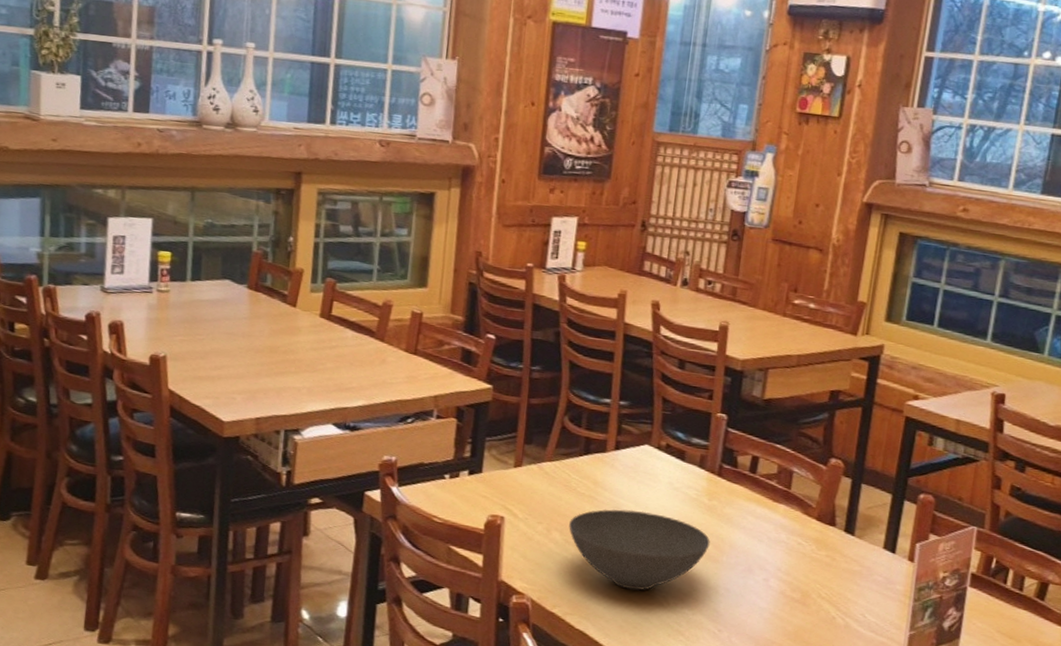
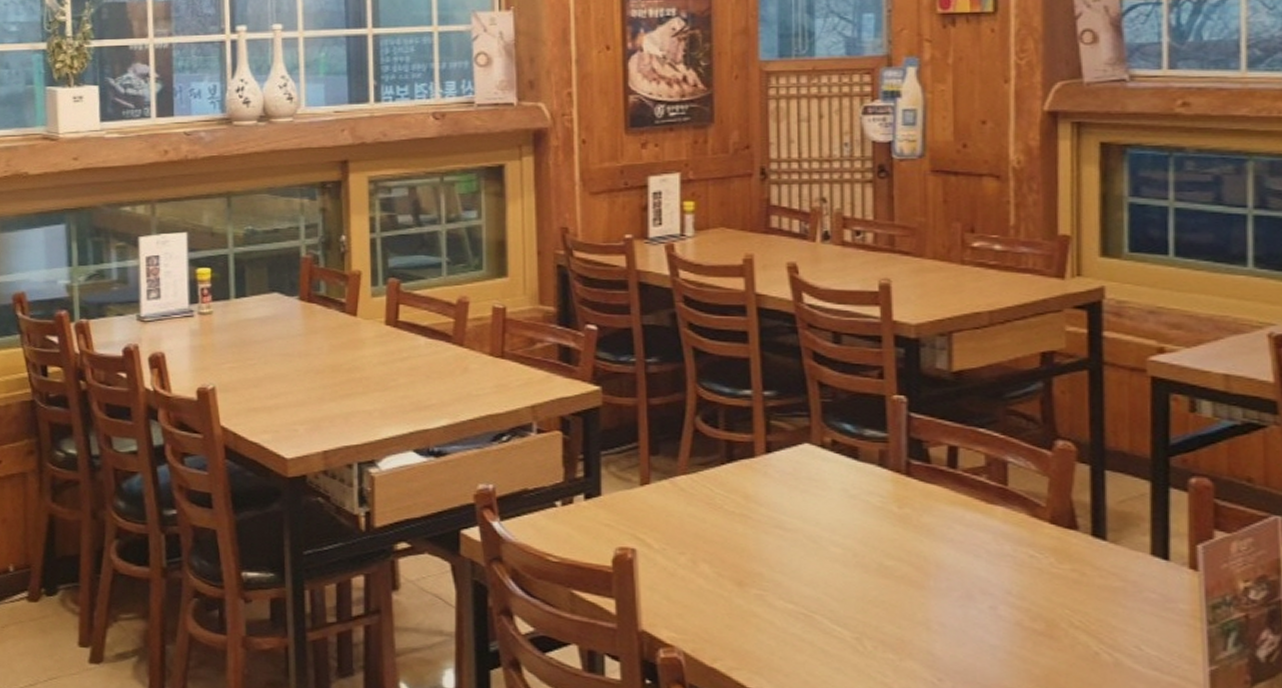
bowl: present [569,509,710,591] -> none [720,527,909,633]

